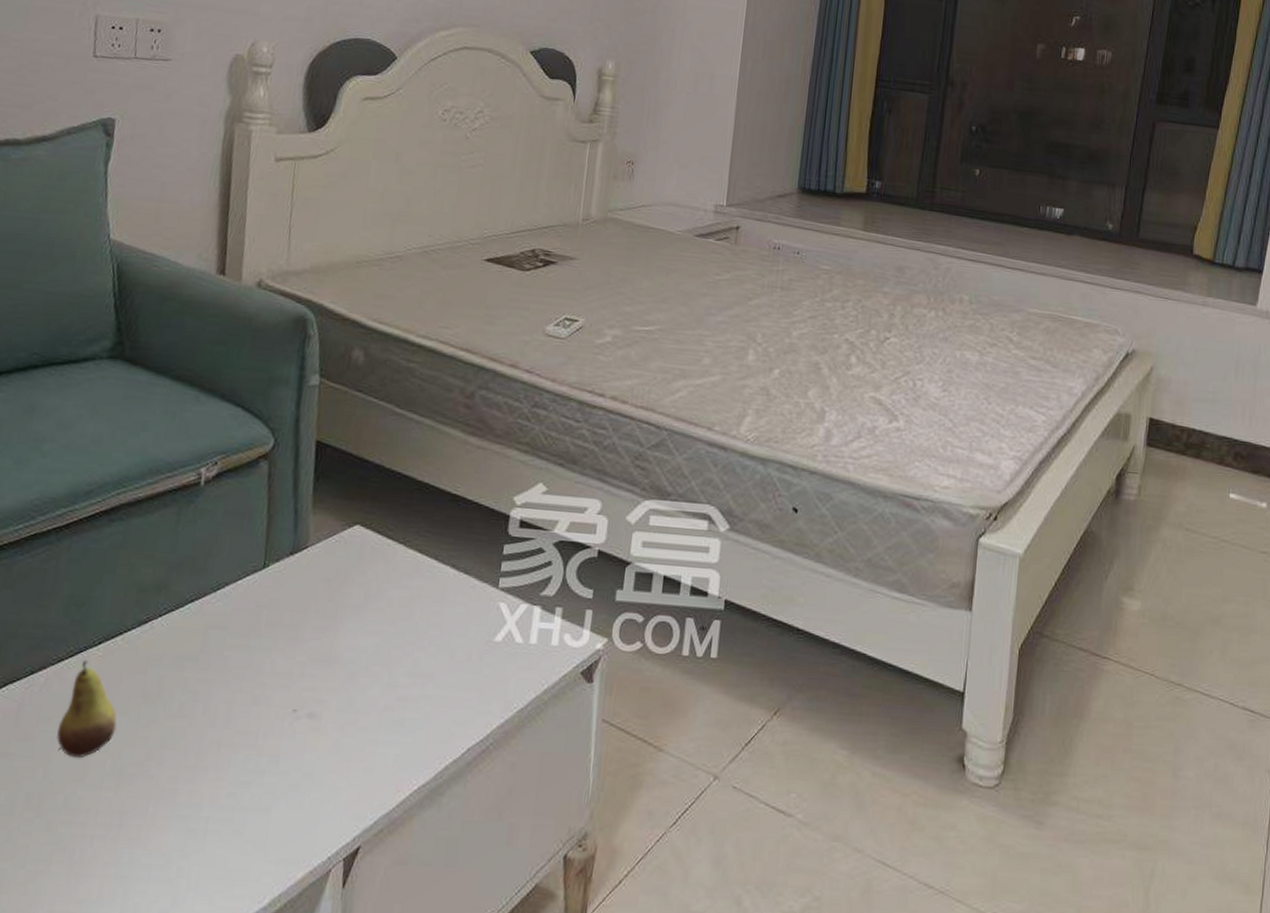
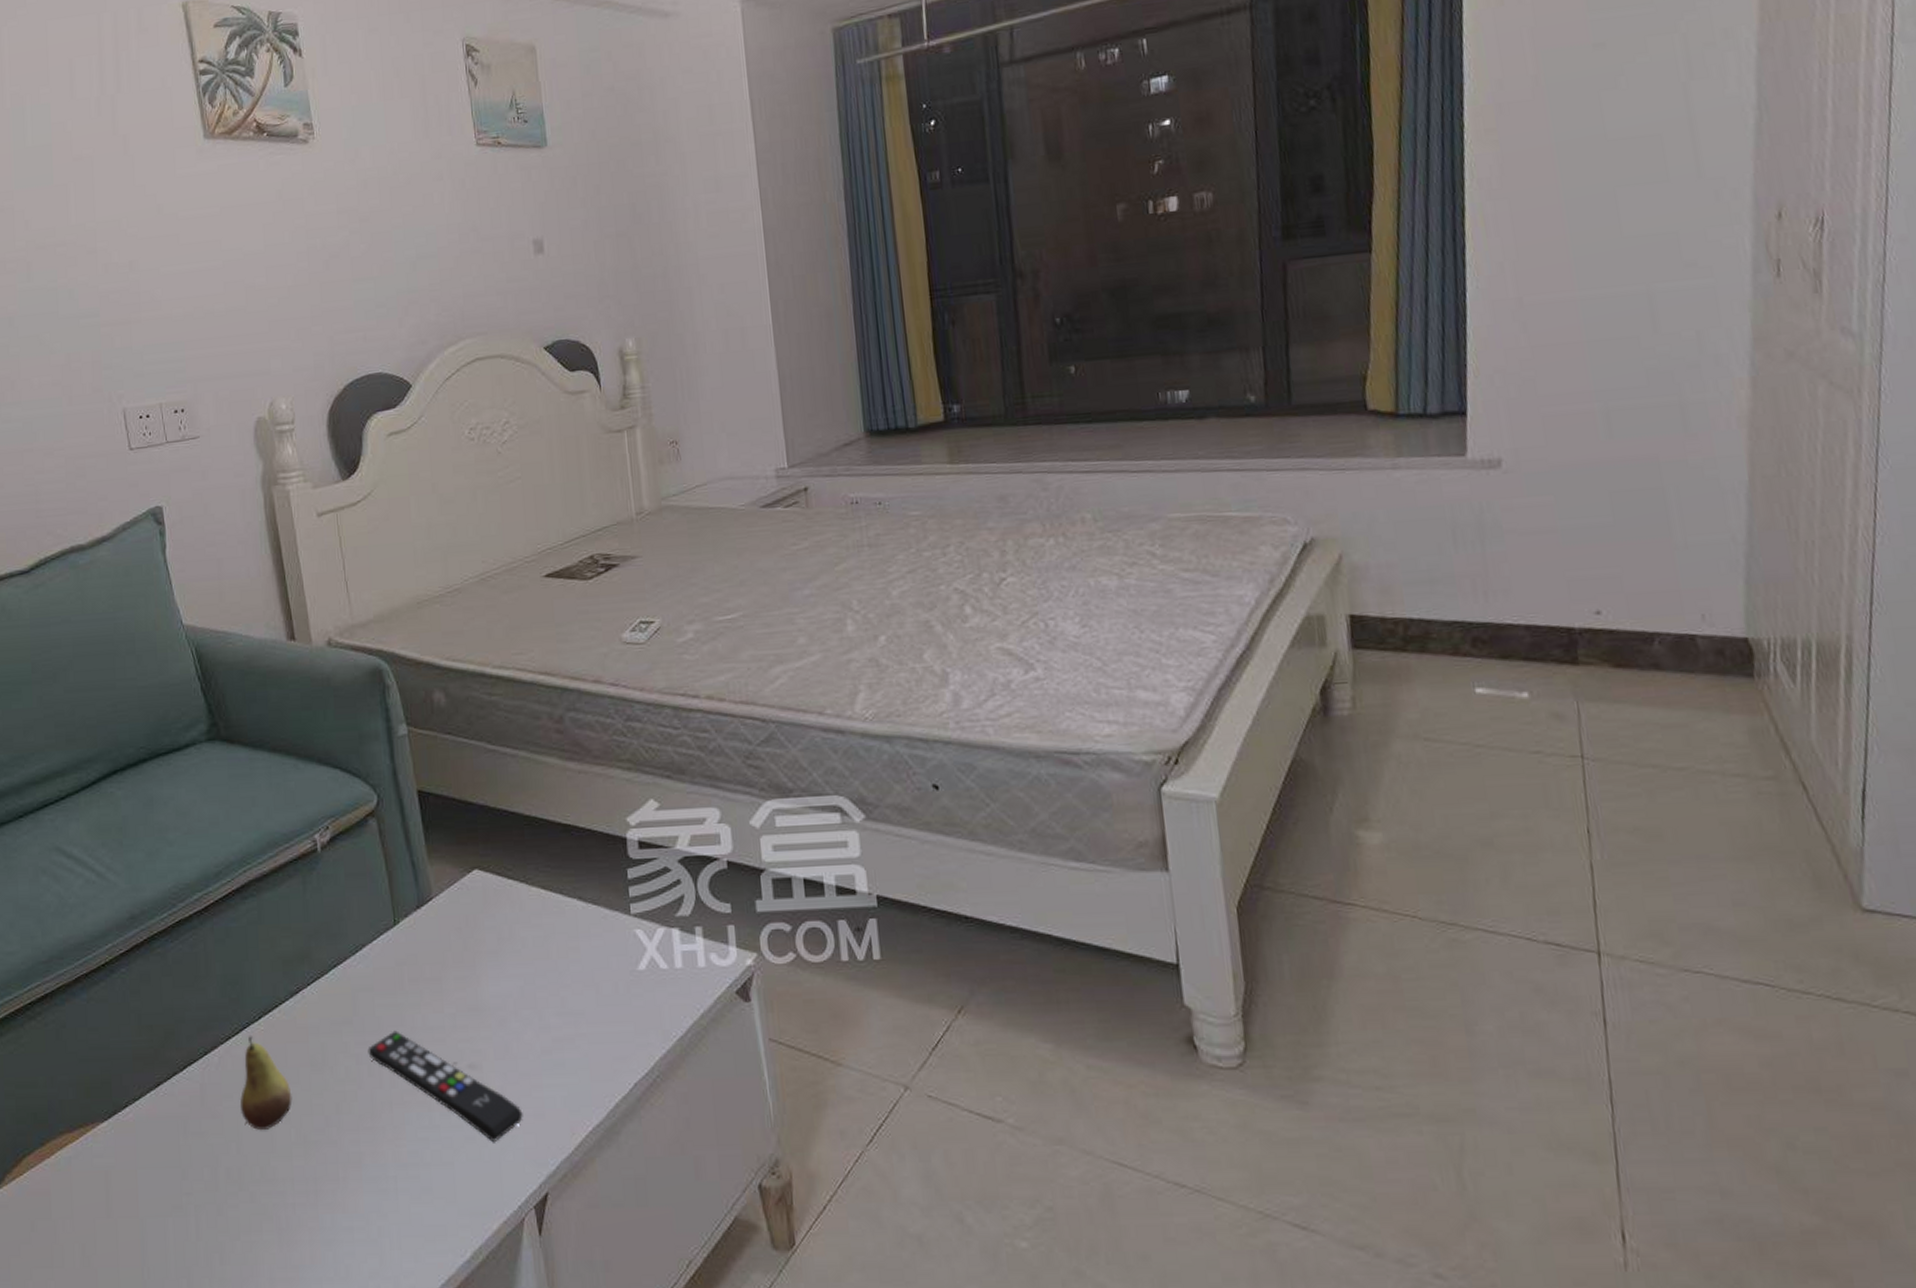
remote control: none [207,672,353,793] -> present [368,1030,523,1143]

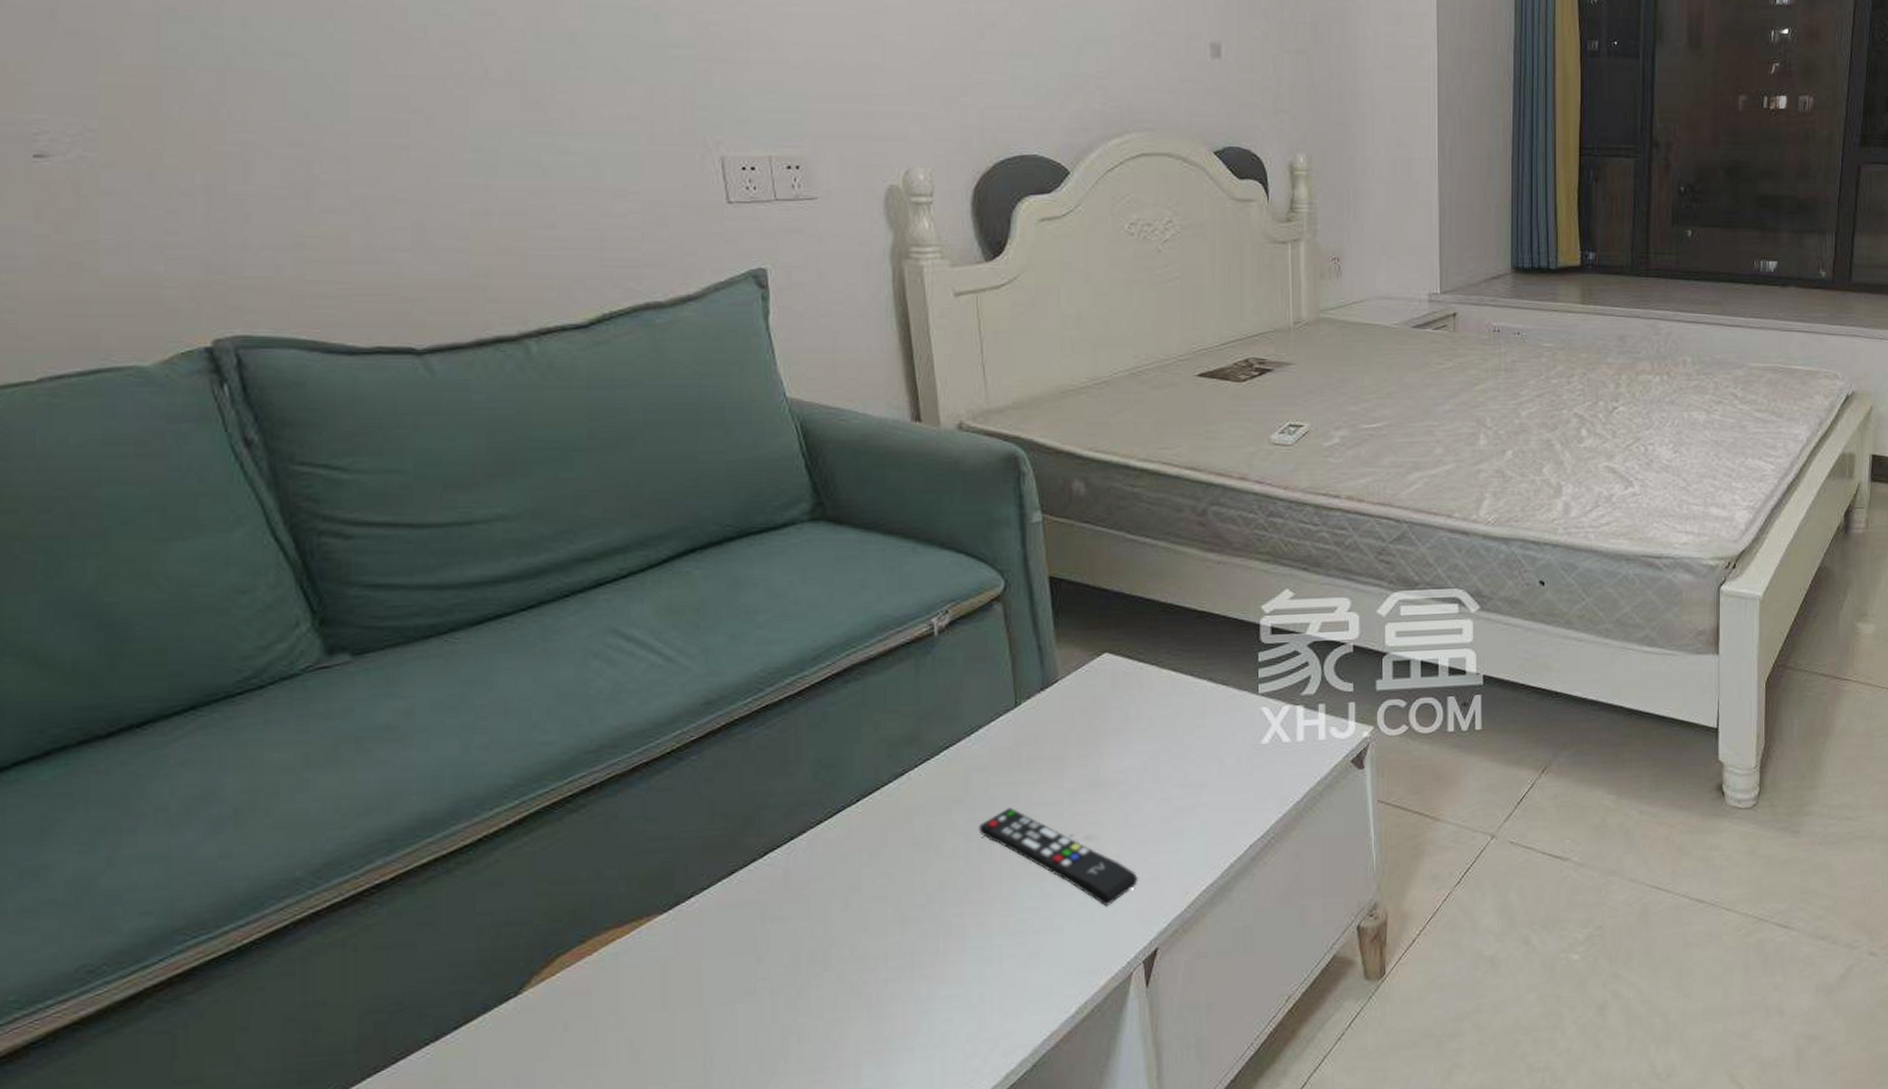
fruit: present [239,1036,293,1131] -> none [829,819,891,912]

